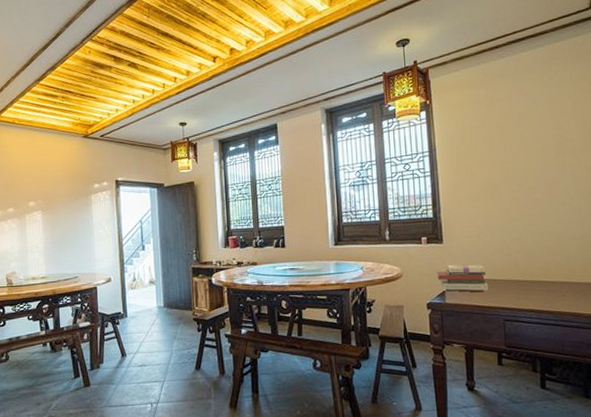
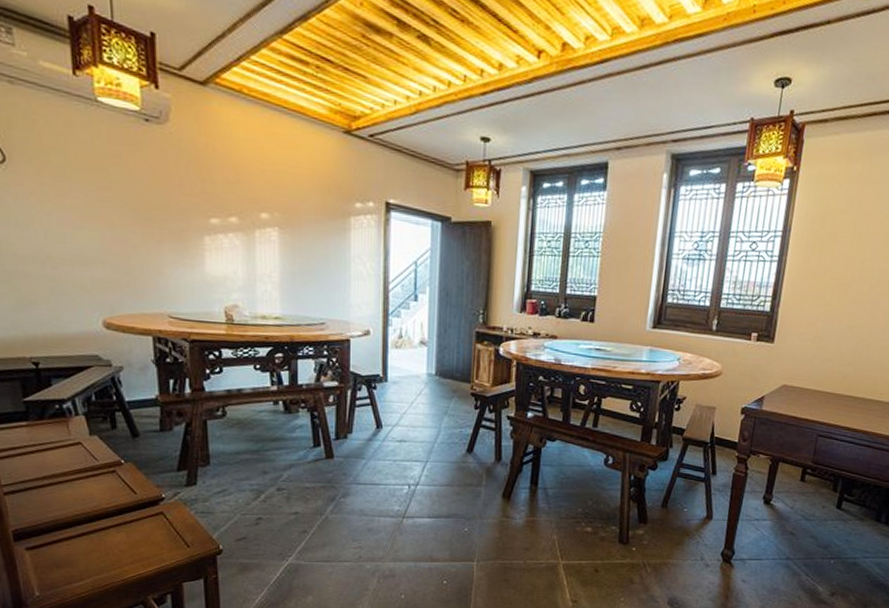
books: present [436,264,488,293] -> none [758,369,811,403]

